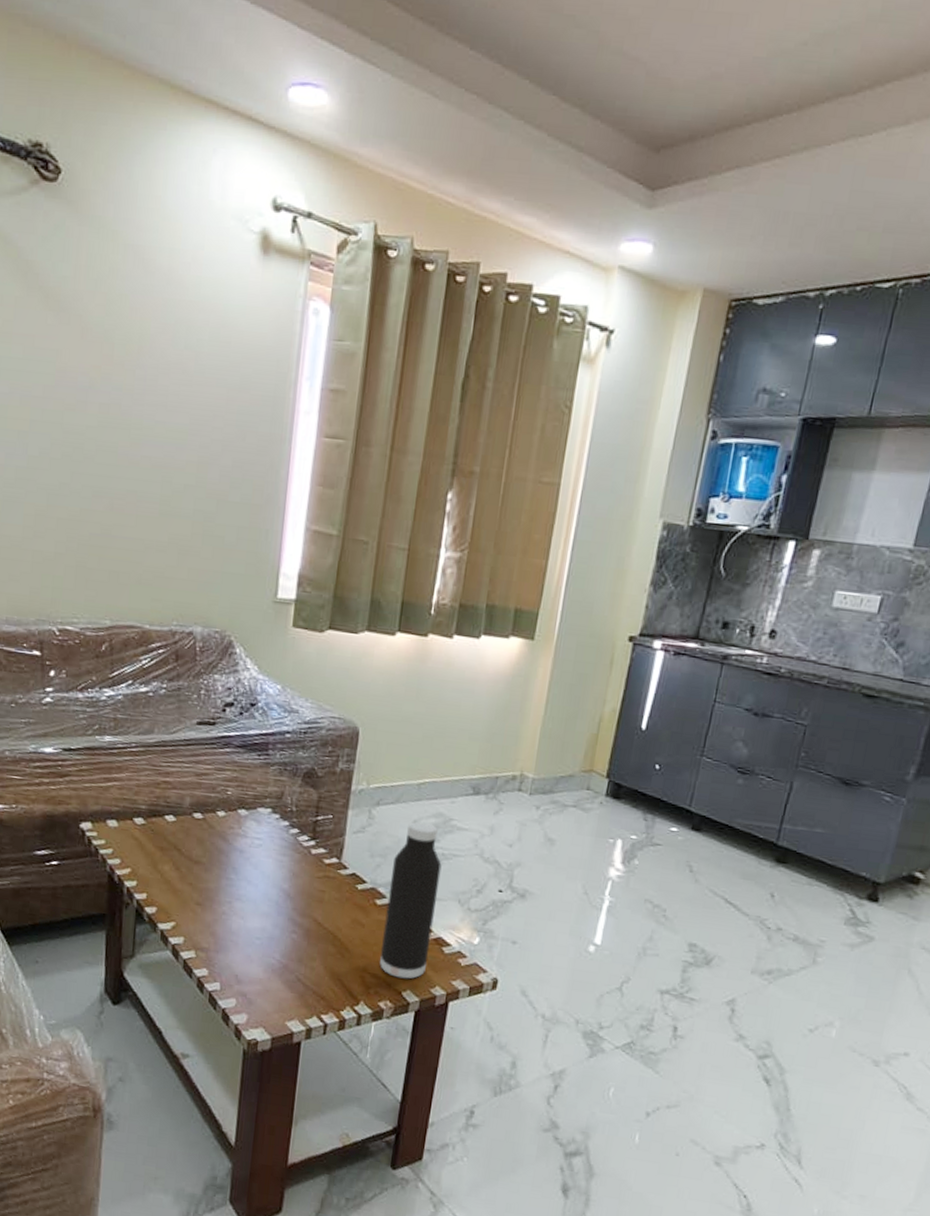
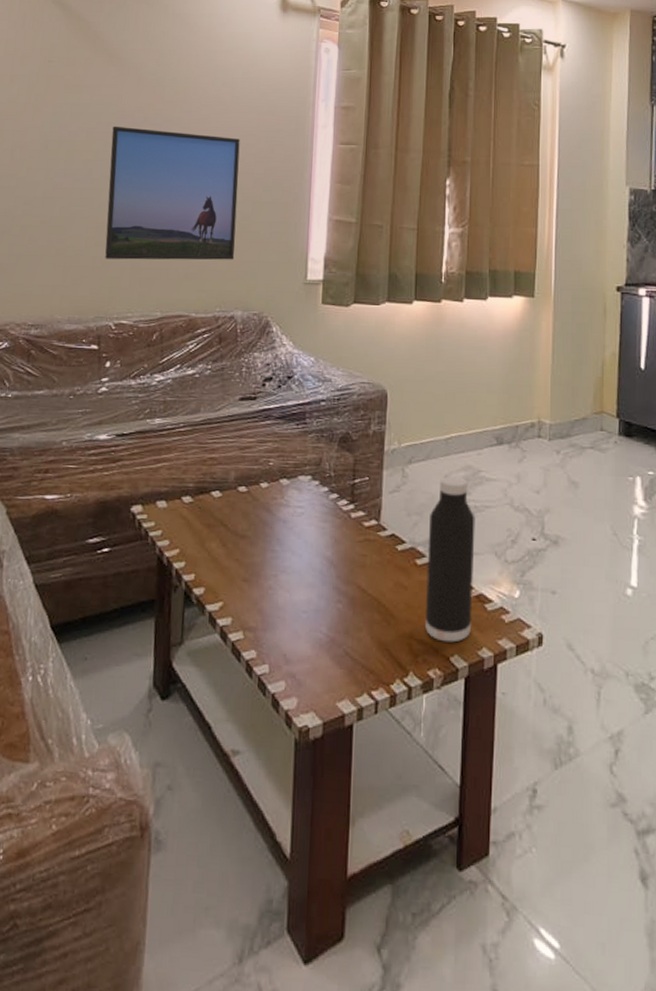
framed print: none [45,390,205,568] -> present [105,126,240,260]

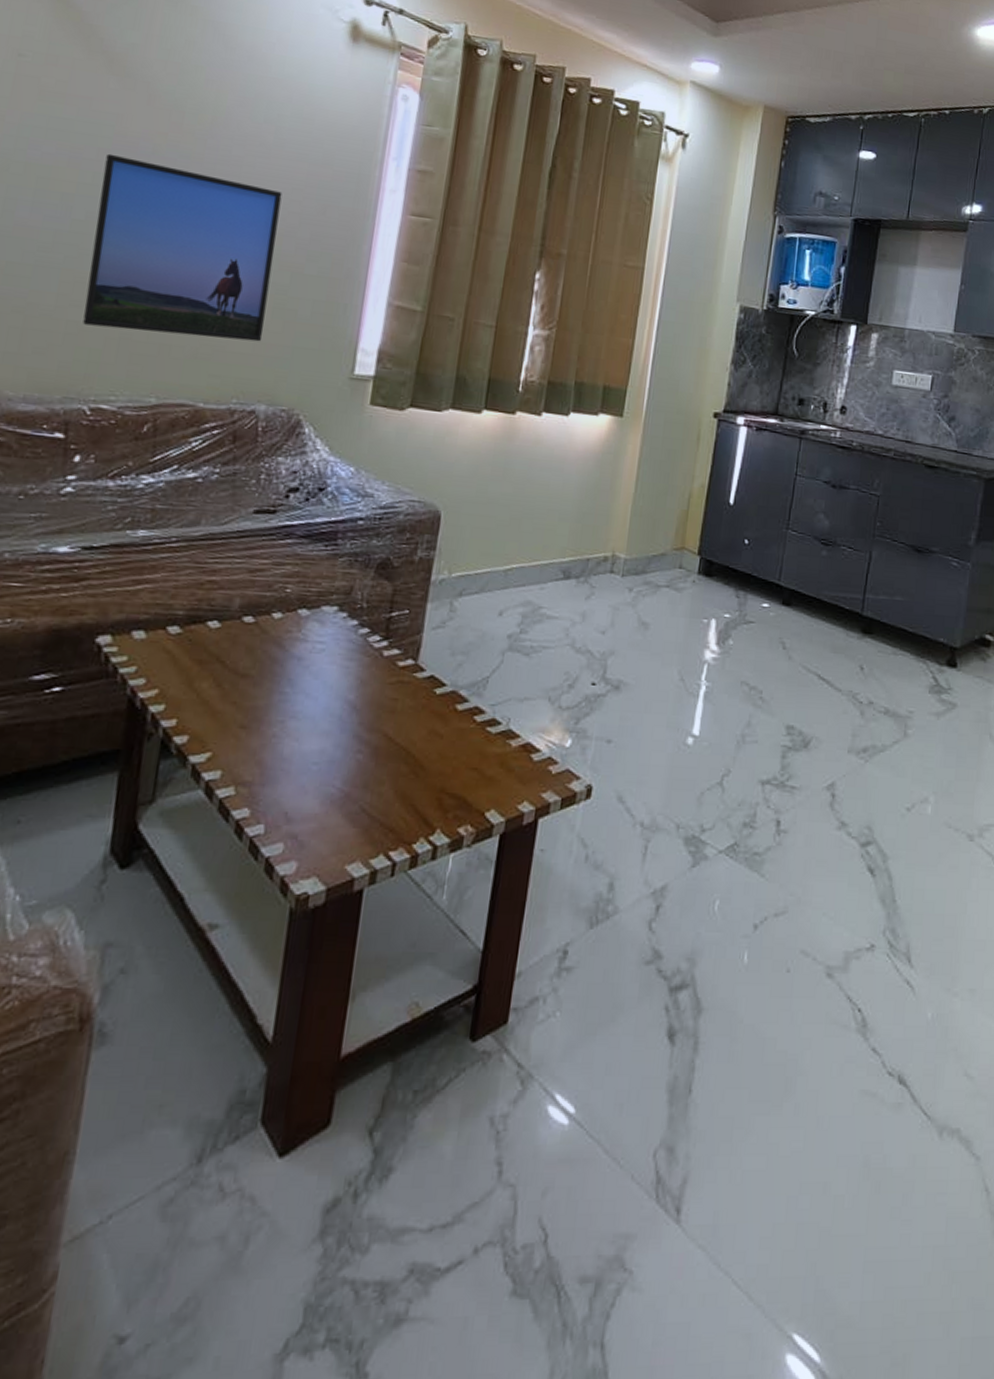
water bottle: present [425,476,475,643] -> none [460,611,530,796]

